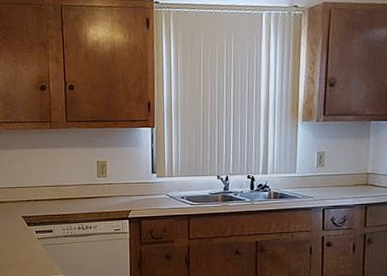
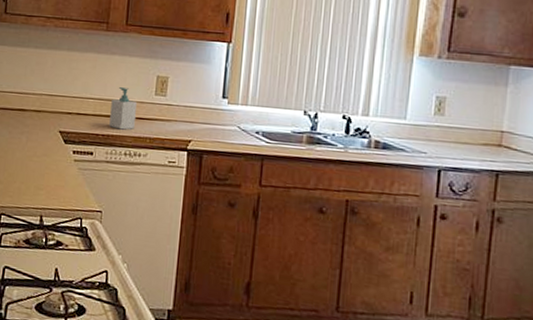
soap bottle: none [62,174,84,209] -> present [109,87,137,130]

